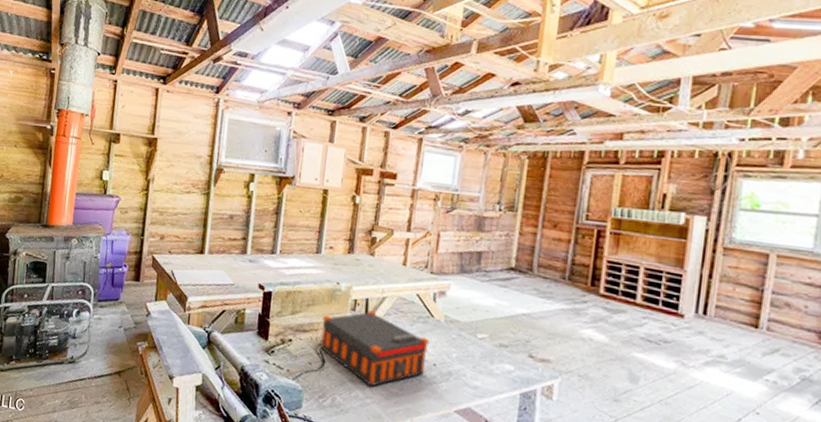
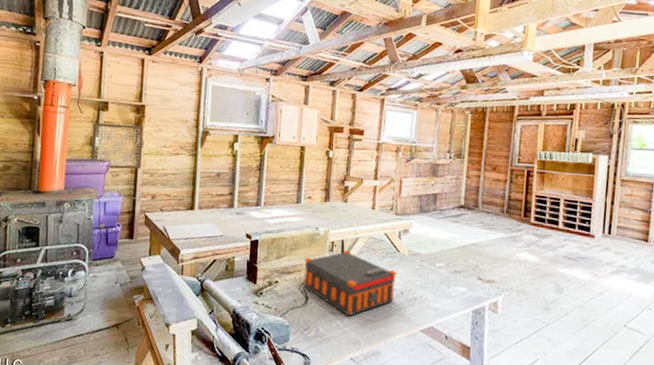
wall art: none [100,155,155,207] -> present [90,122,144,170]

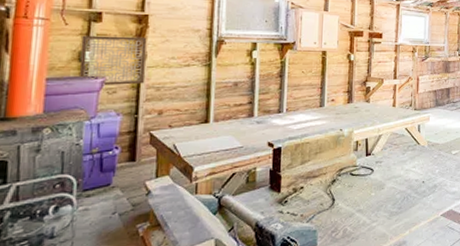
toolbox: present [303,227,411,317] -> none [329,121,429,212]

